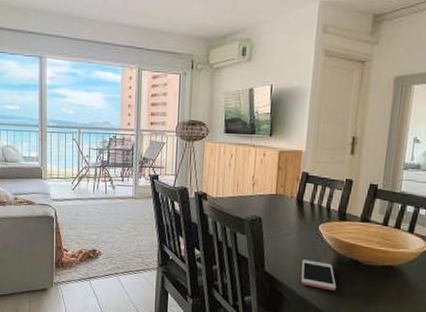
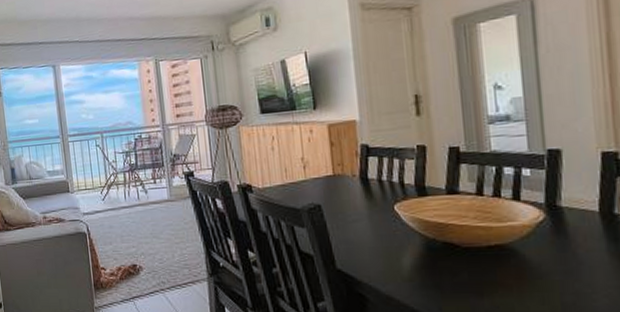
cell phone: present [300,259,337,291] -> none [381,249,433,285]

